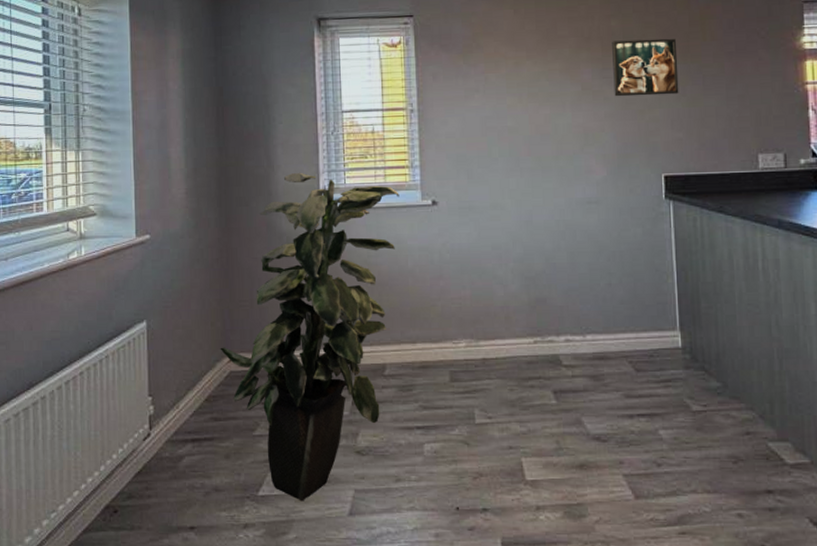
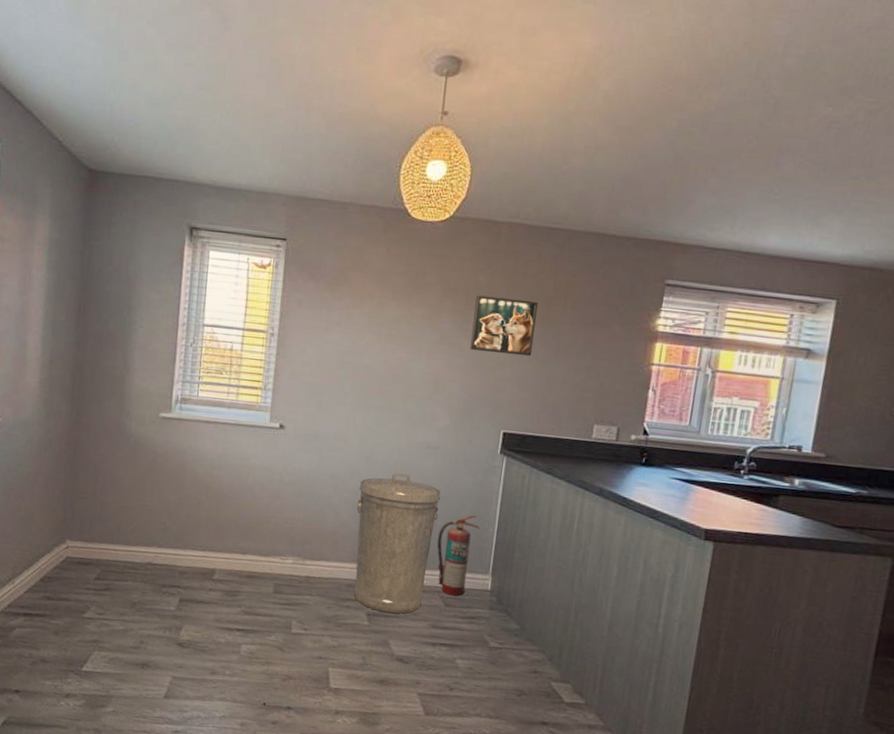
indoor plant: present [220,172,399,502] -> none [59,378,249,681]
trash can: none [523,234,612,388] -> present [354,473,441,614]
fire extinguisher: none [615,268,659,359] -> present [437,515,480,597]

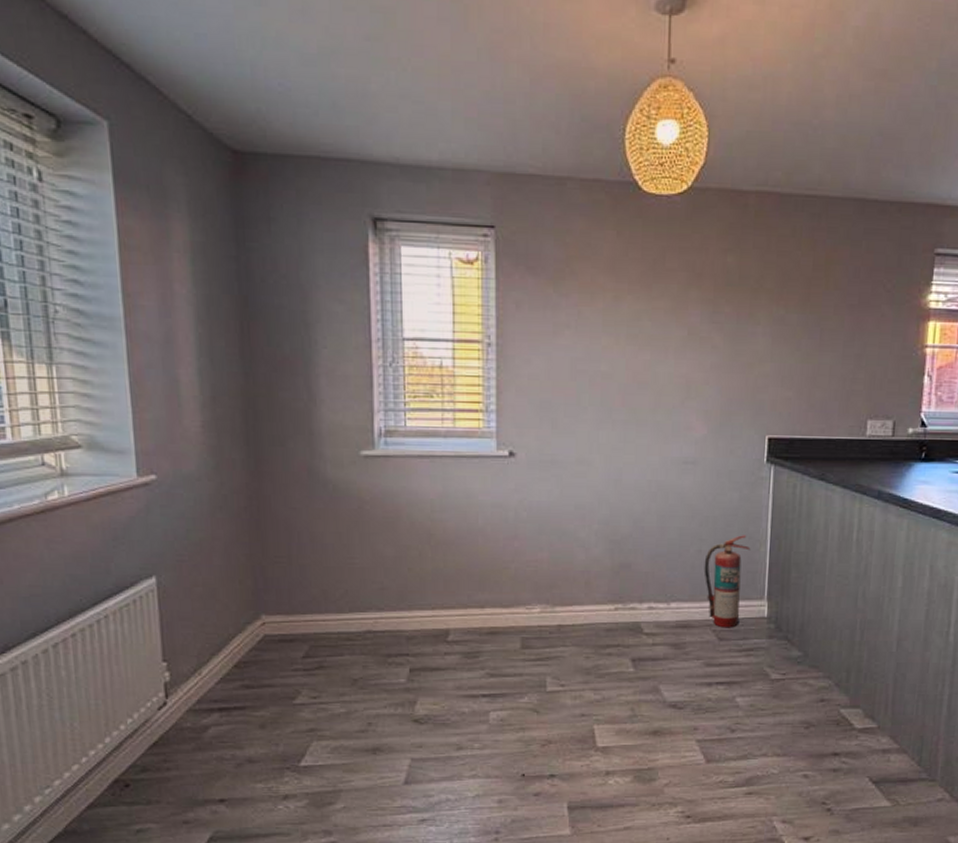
trash can: present [354,473,441,614] -> none [609,496,705,656]
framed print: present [470,295,538,357] -> none [723,280,797,348]

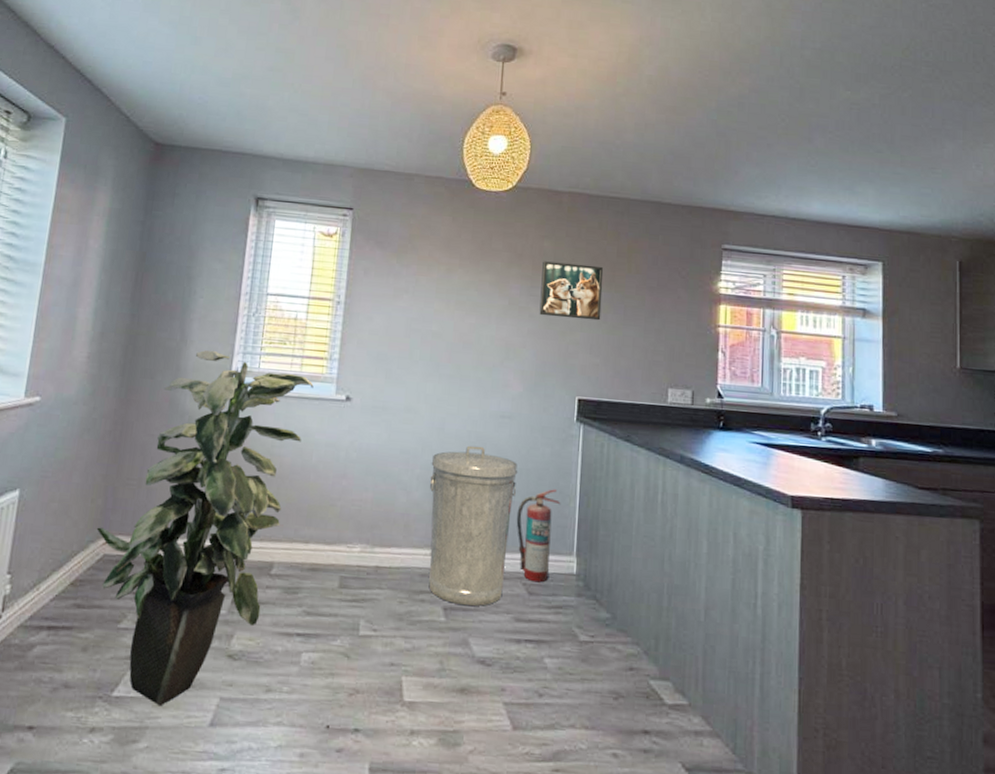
indoor plant: none [251,409,471,771] -> present [96,350,314,707]
trash can: none [609,496,705,656] -> present [429,445,518,607]
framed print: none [723,280,797,348] -> present [539,261,604,321]

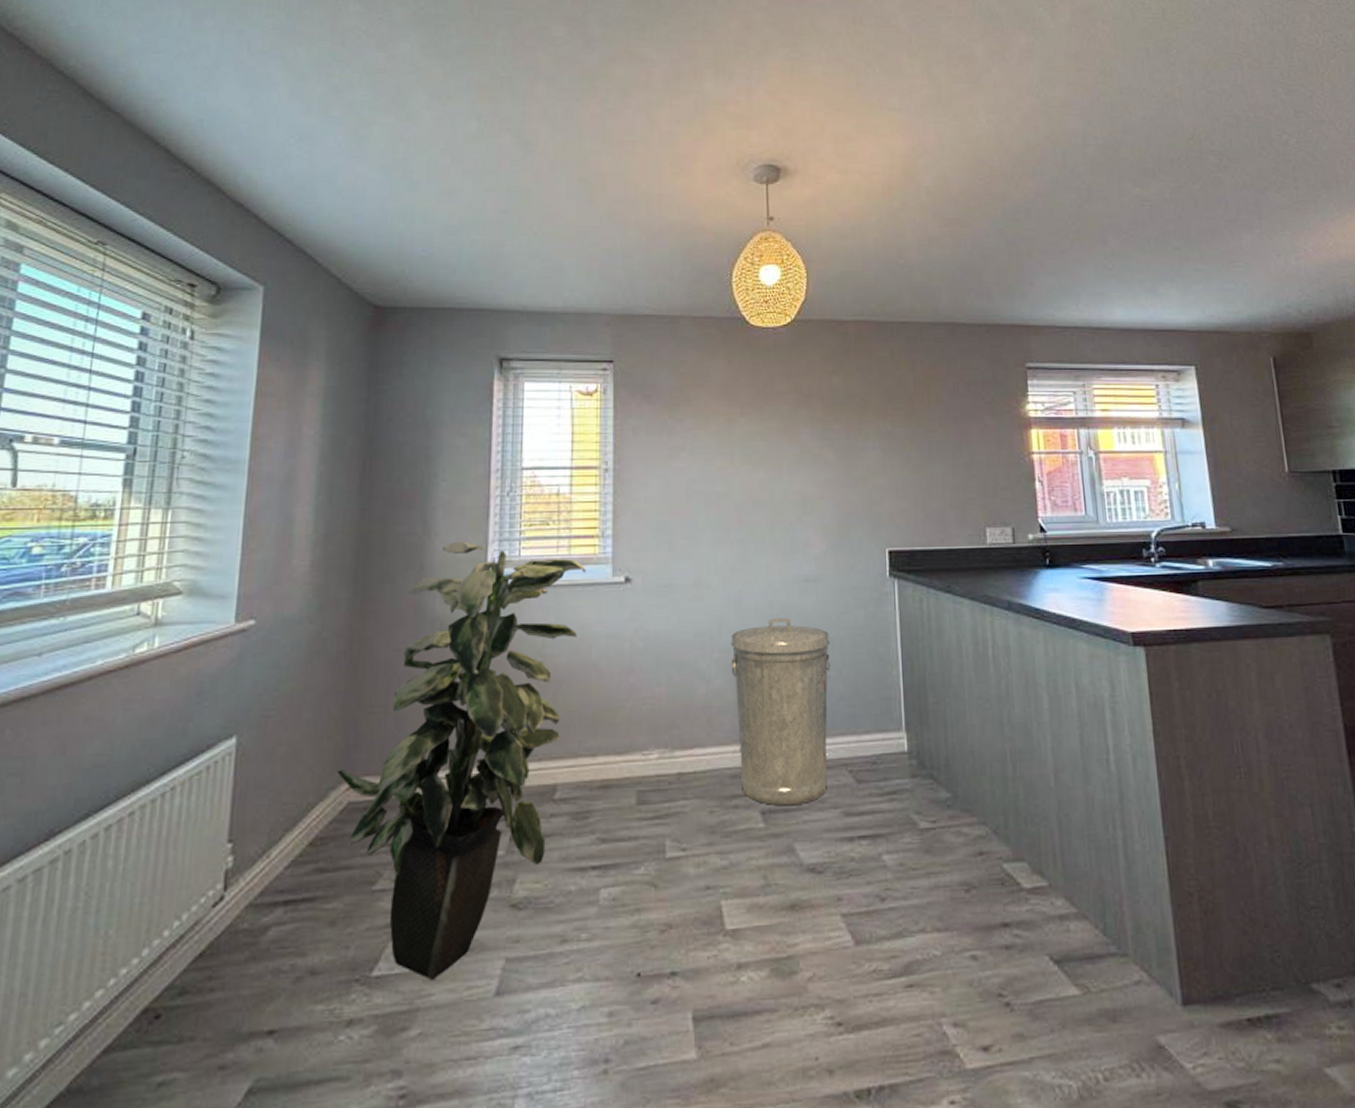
fire extinguisher: present [516,489,561,583] -> none [834,657,882,768]
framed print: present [539,261,604,321] -> none [833,399,904,461]

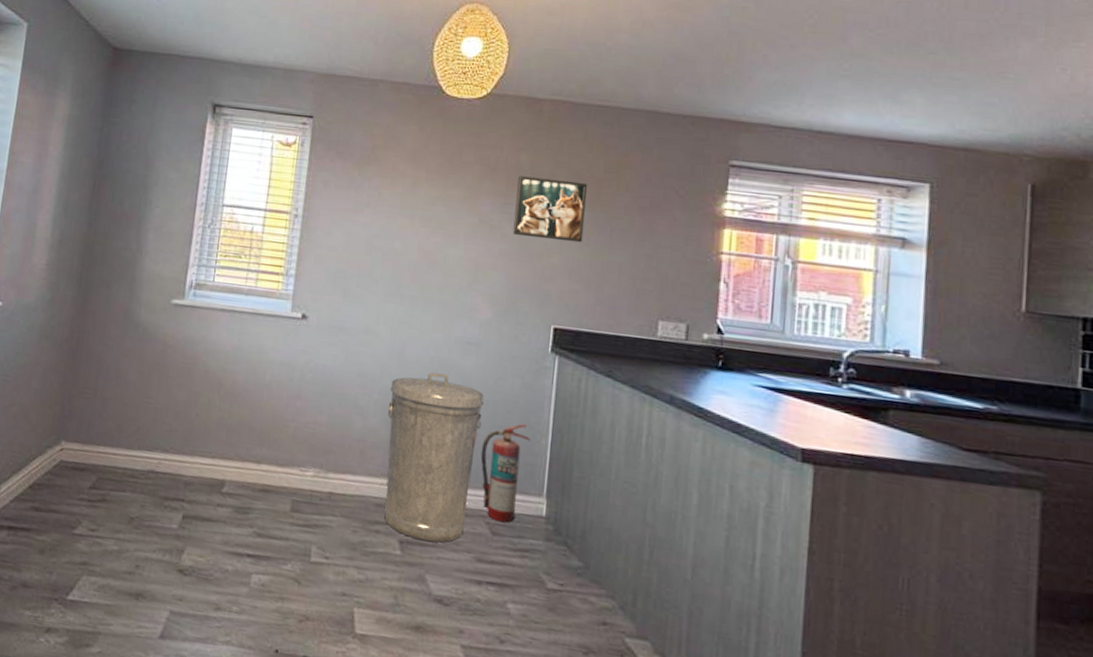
indoor plant: present [337,541,586,981] -> none [54,261,269,614]
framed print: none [833,399,904,461] -> present [513,176,588,243]
fire extinguisher: none [834,657,882,768] -> present [480,424,531,523]

